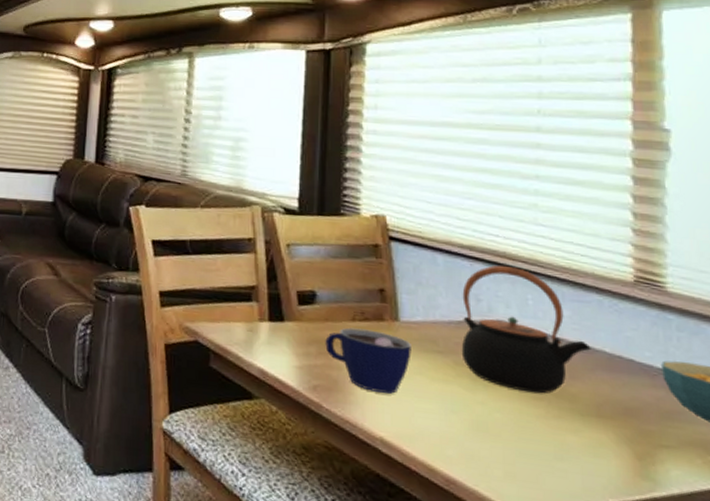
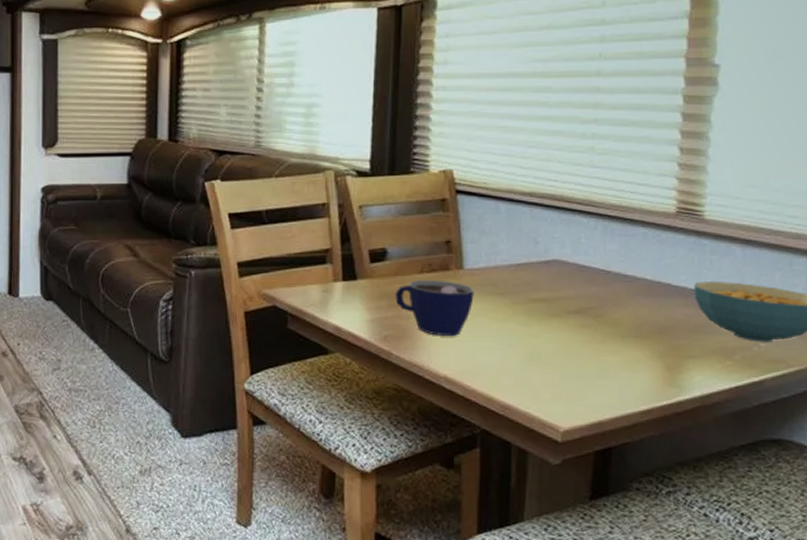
teapot: present [461,265,591,394] -> none [519,208,634,322]

